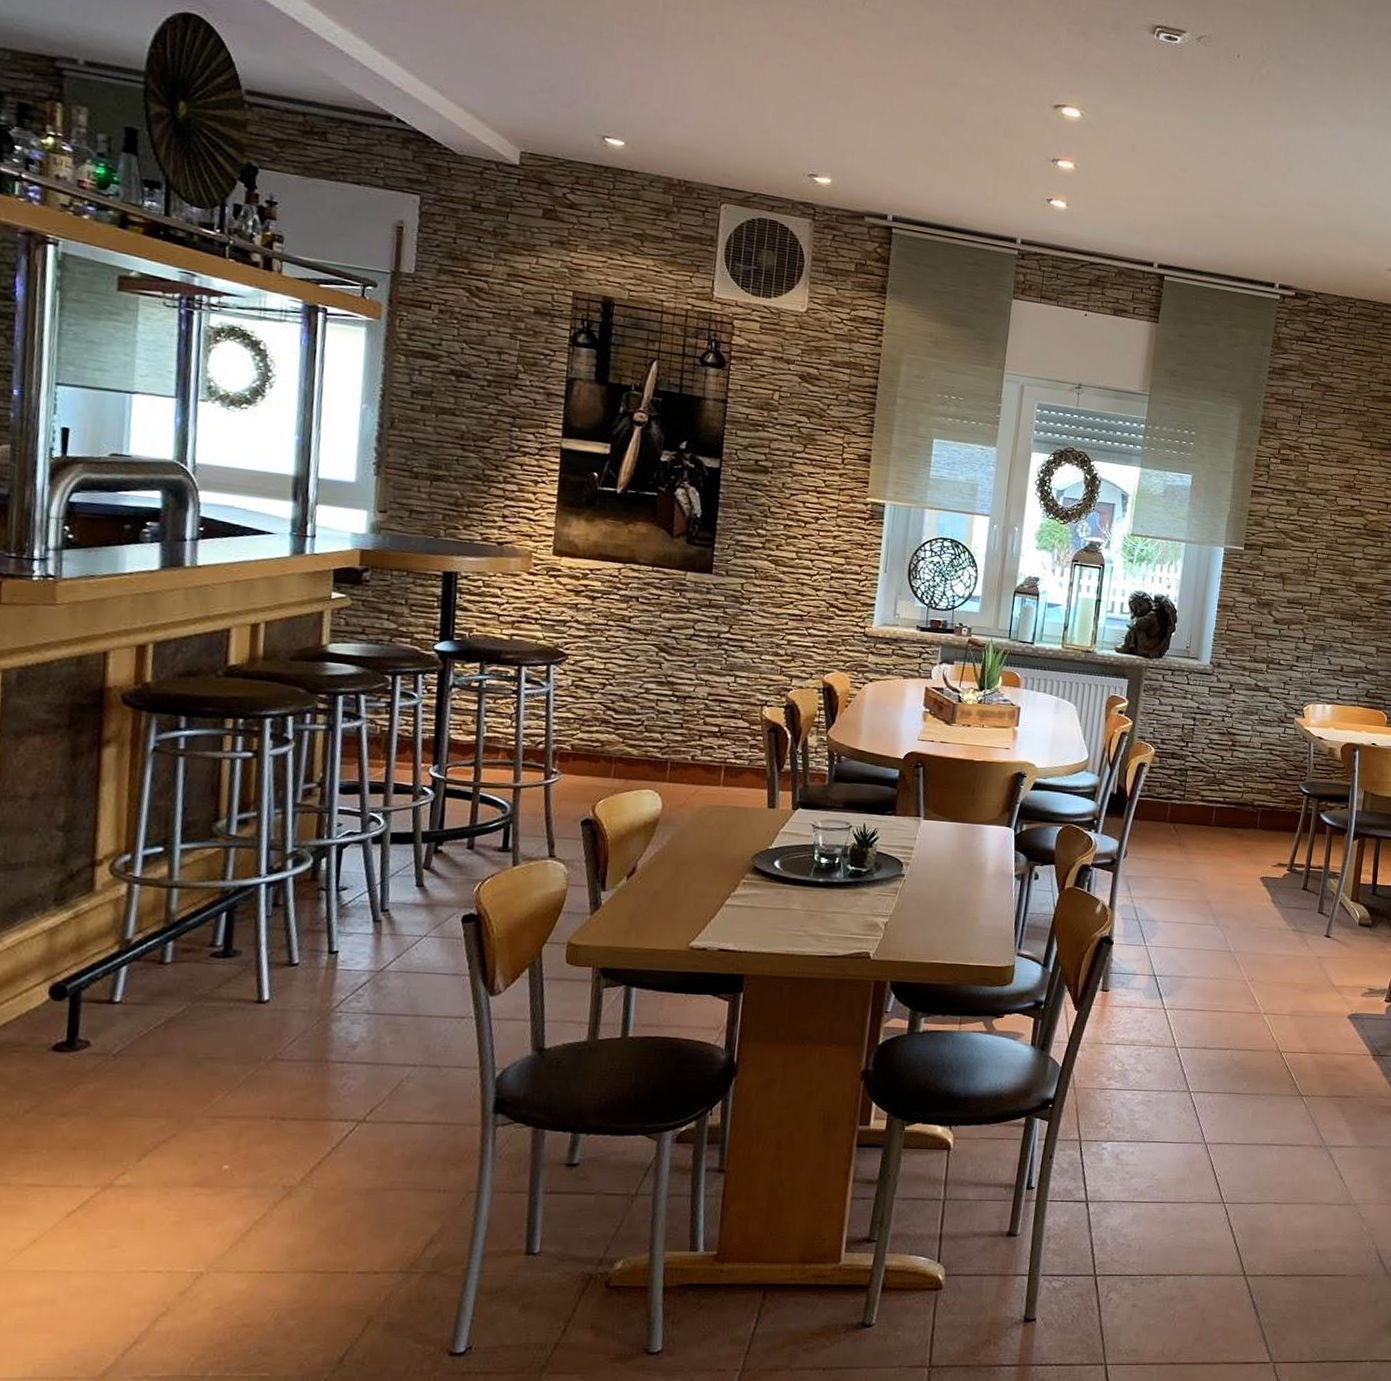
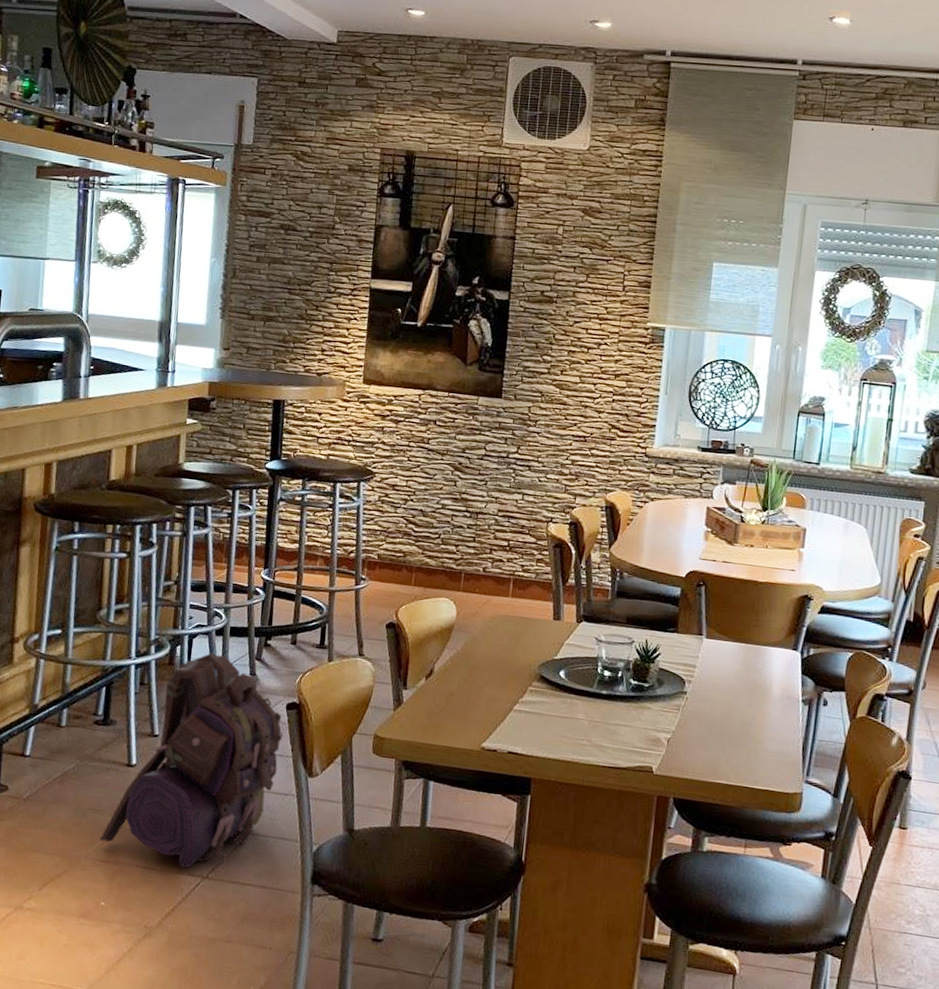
backpack: none [220,863,459,1114] -> present [99,652,284,869]

